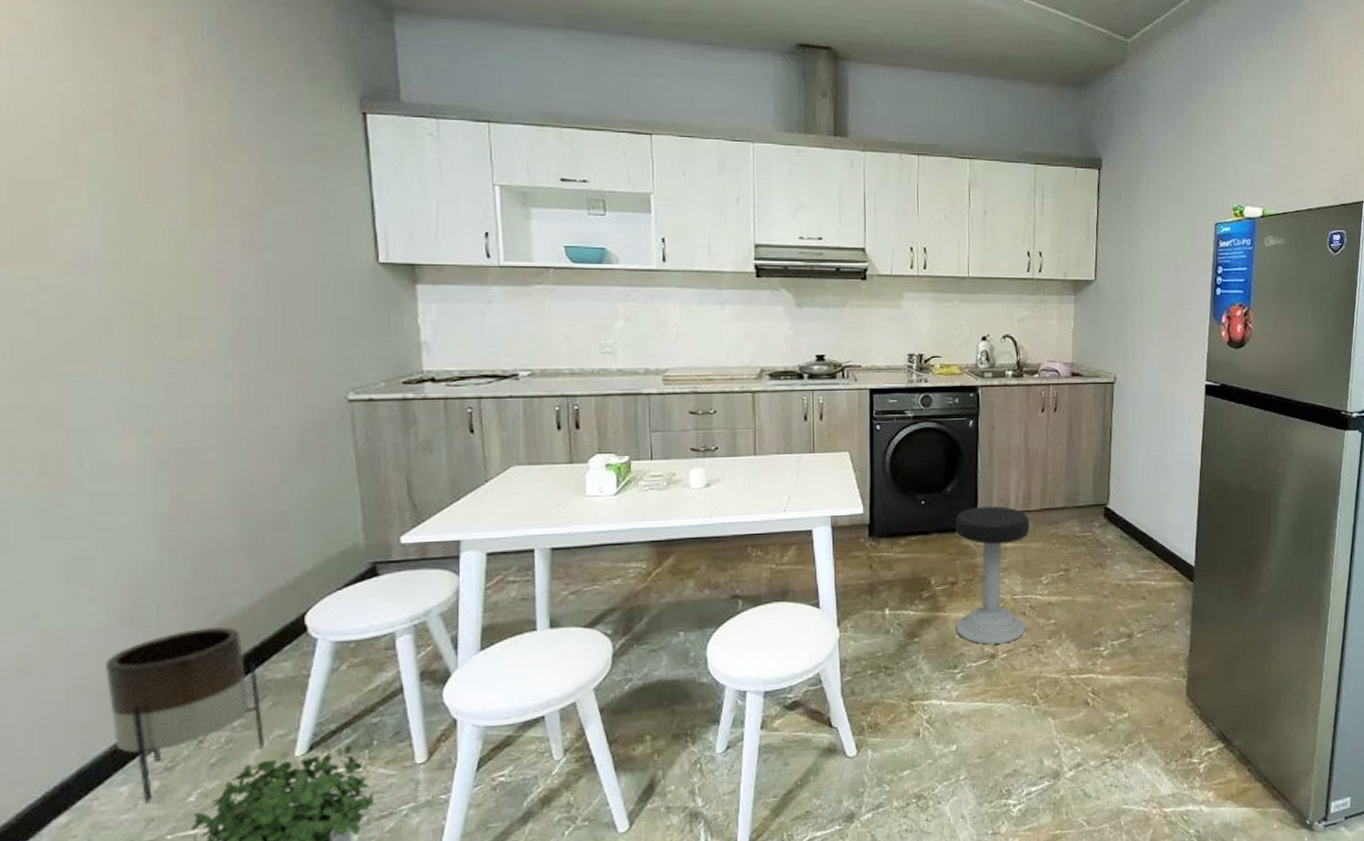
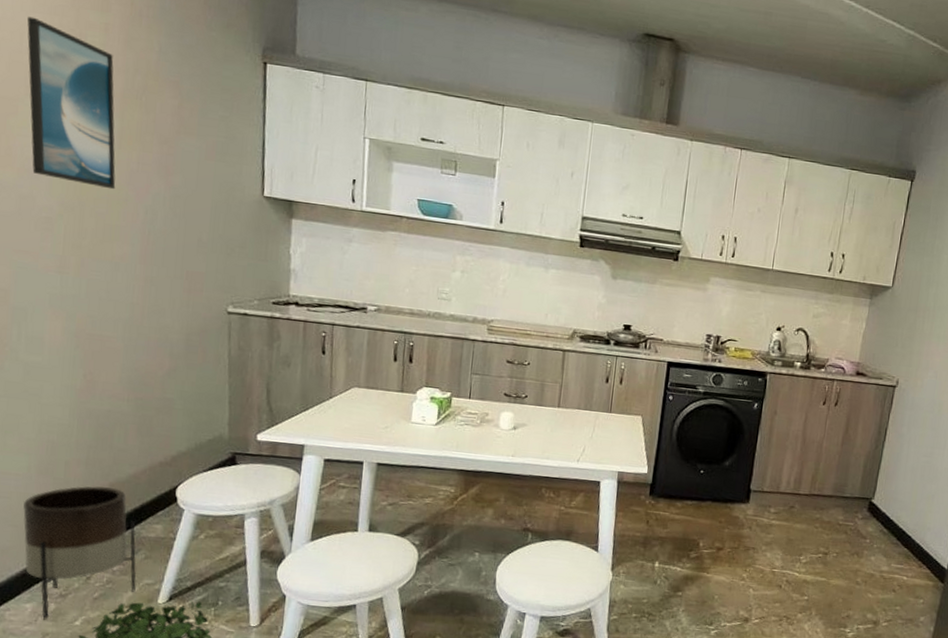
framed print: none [58,86,191,276] -> present [27,16,116,190]
stool: present [955,506,1030,645] -> none [716,483,798,611]

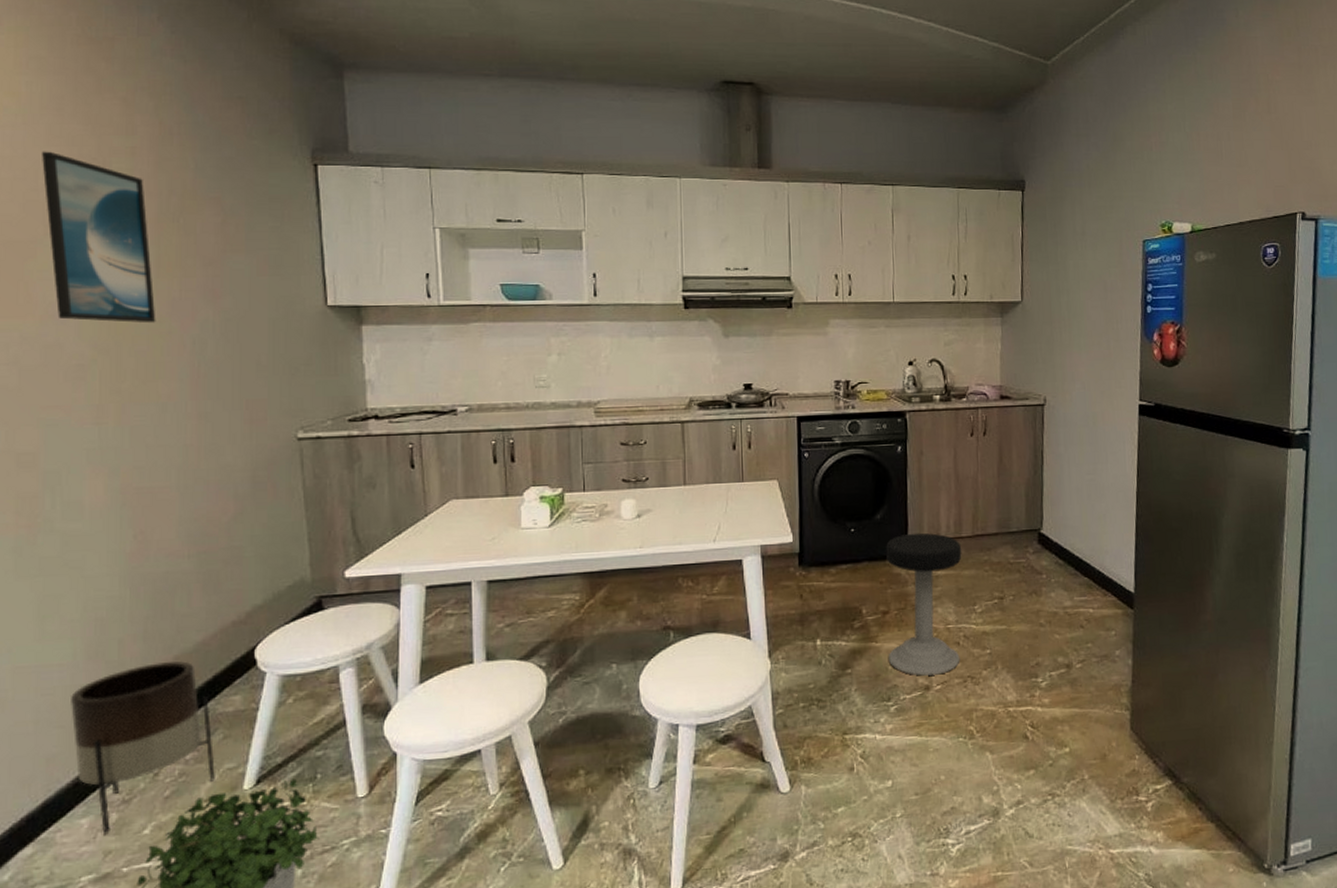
stool: none [716,483,798,611] -> present [886,532,962,676]

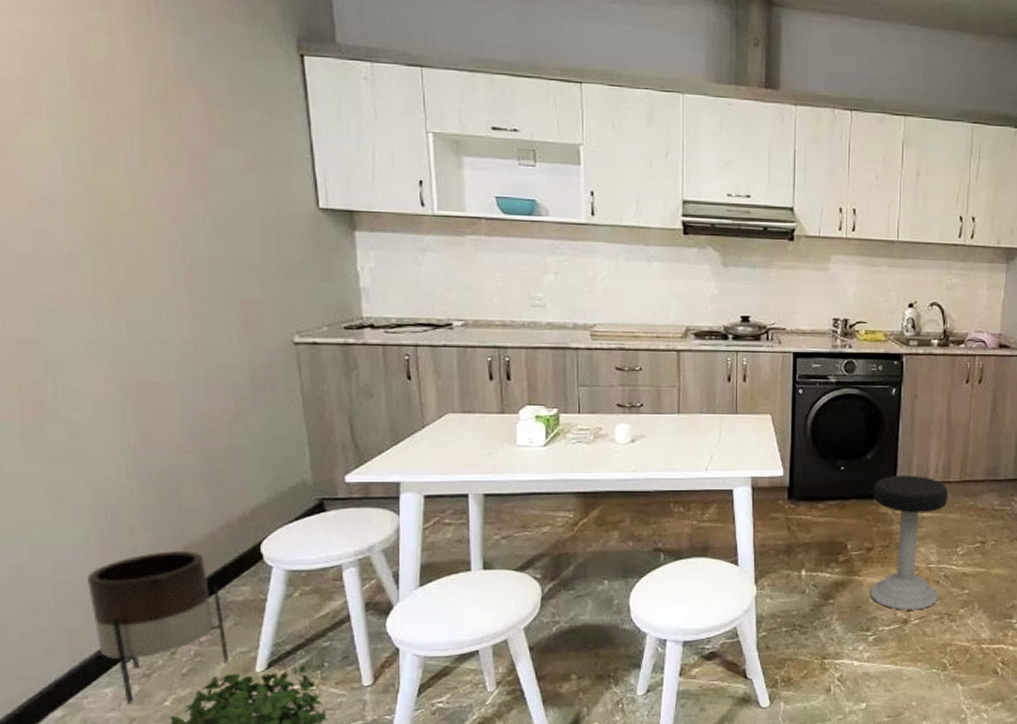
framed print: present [42,151,156,323] -> none [15,22,146,216]

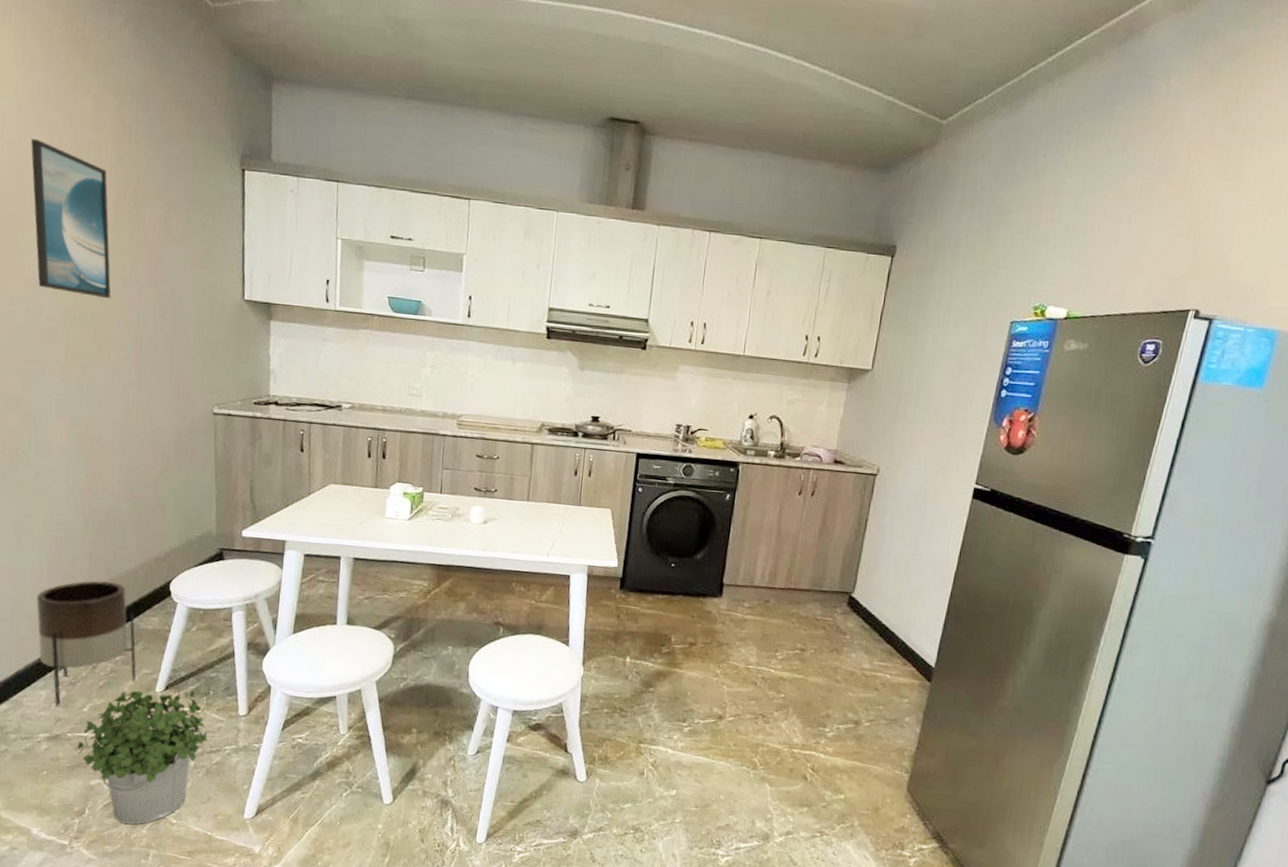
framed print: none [15,22,146,216] -> present [31,138,111,299]
stool: present [869,475,949,610] -> none [688,576,773,708]

